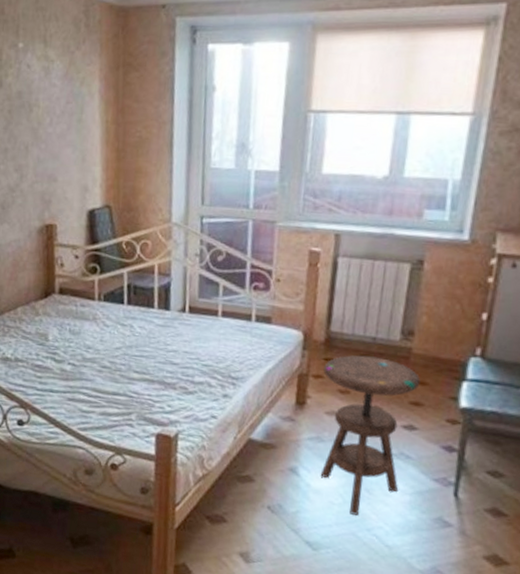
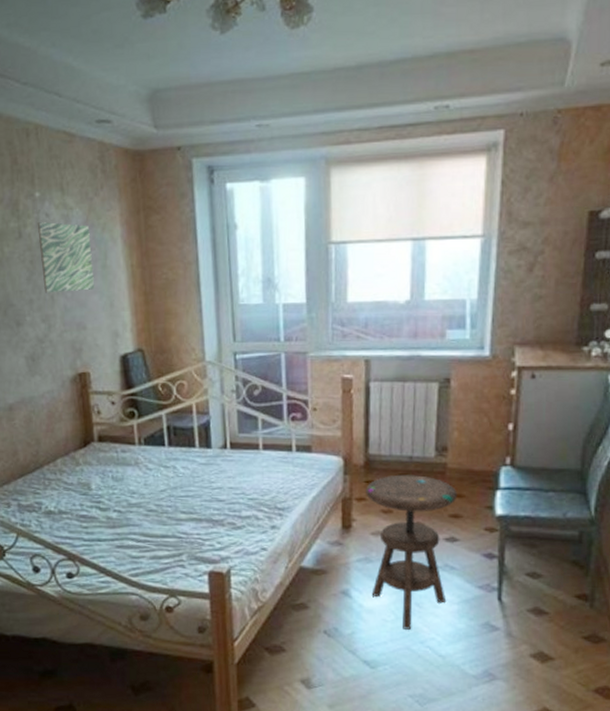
wall art: none [18,73,69,144] -> present [37,222,95,293]

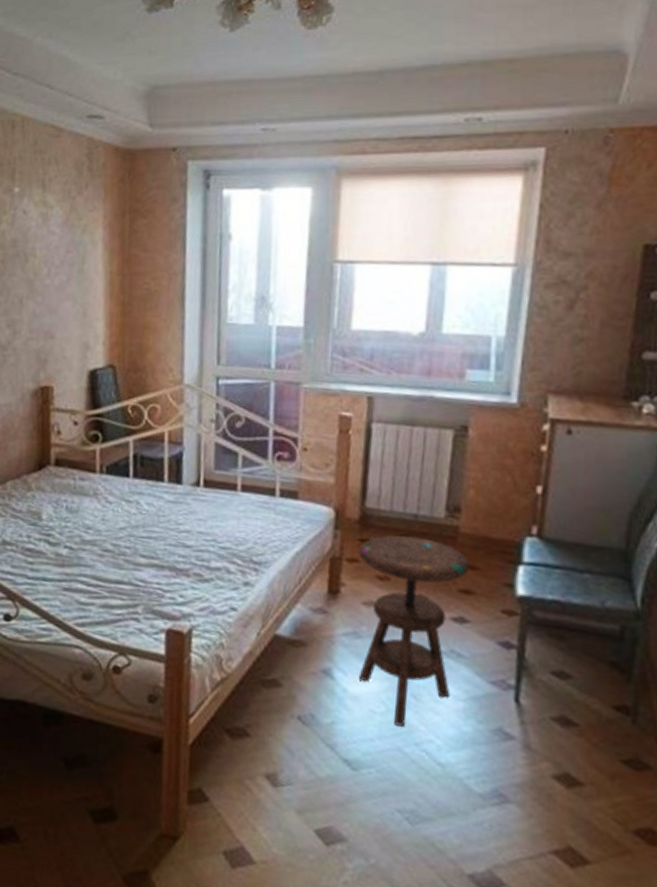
wall art: present [37,222,95,293] -> none [13,219,69,297]

